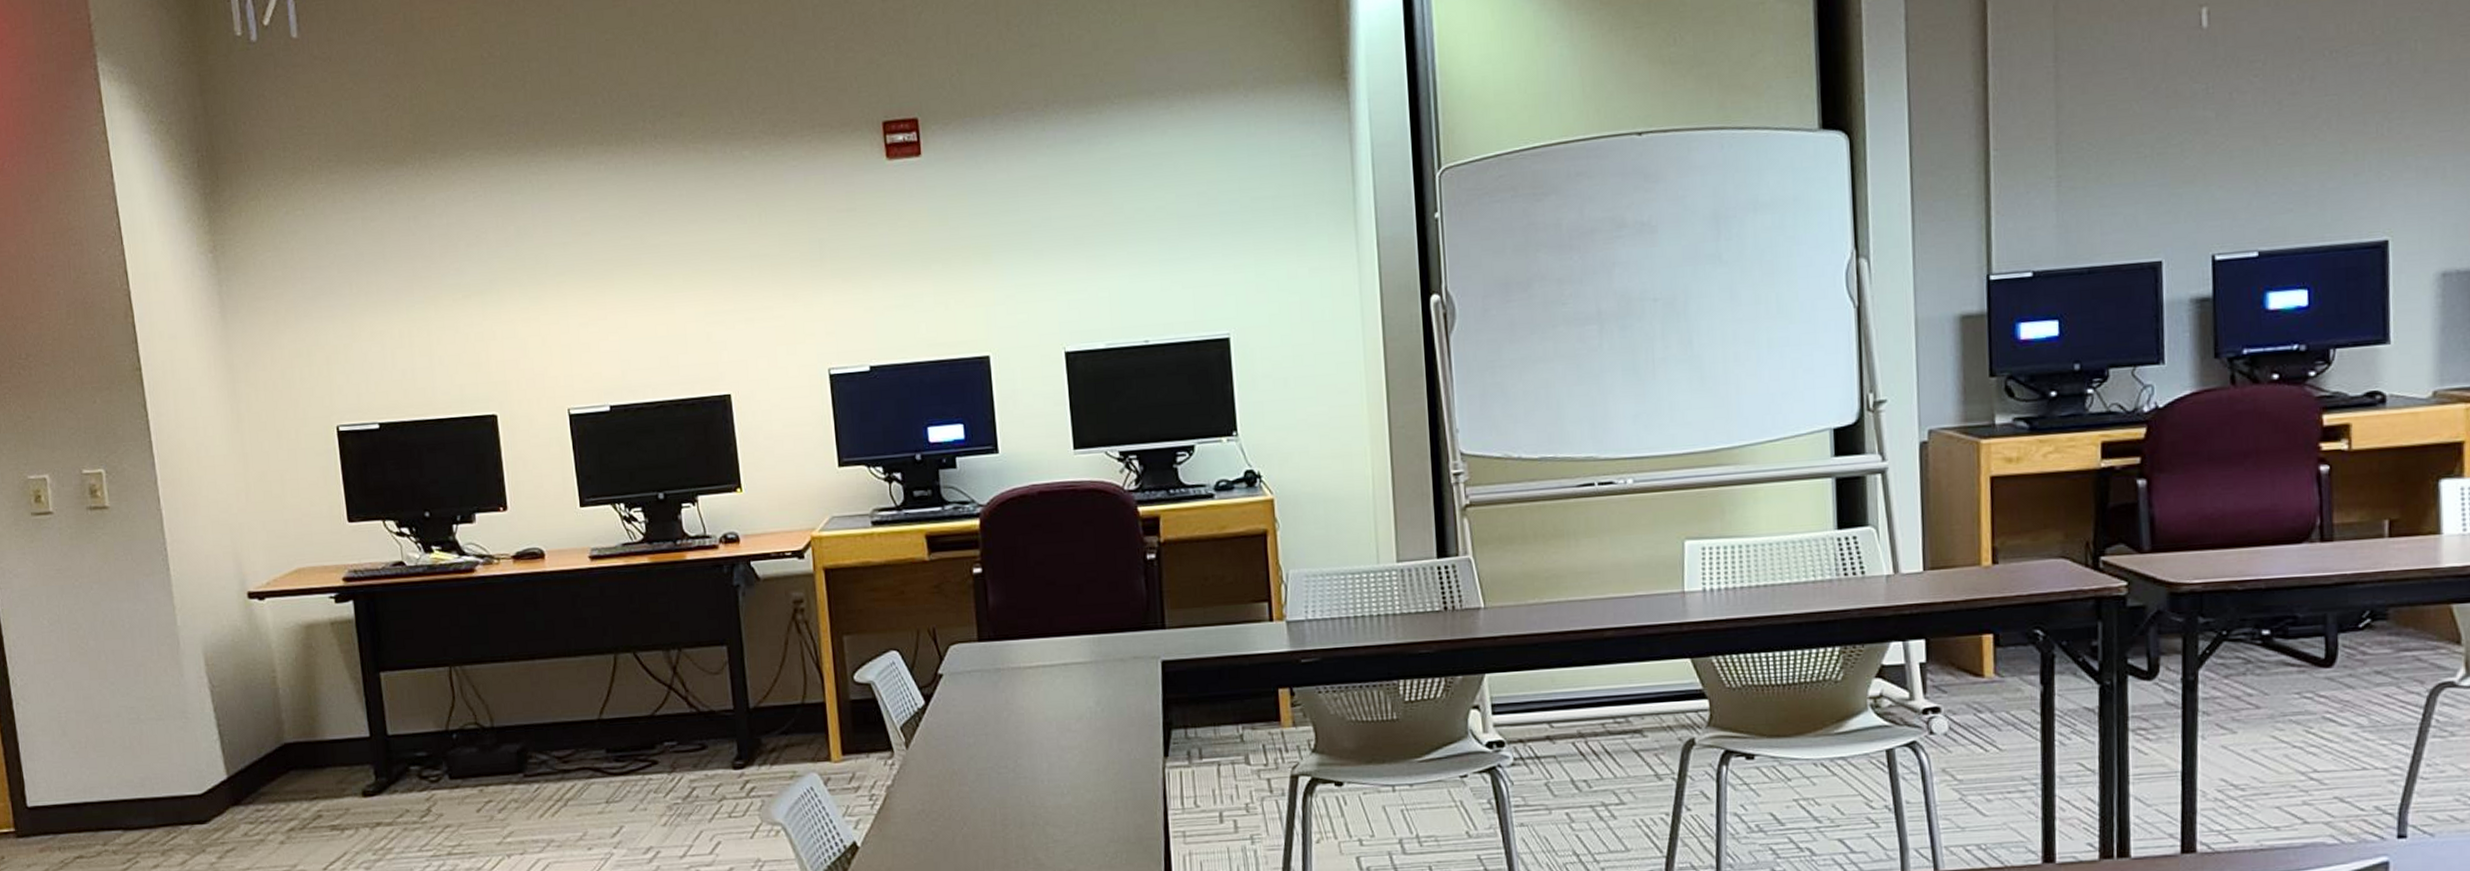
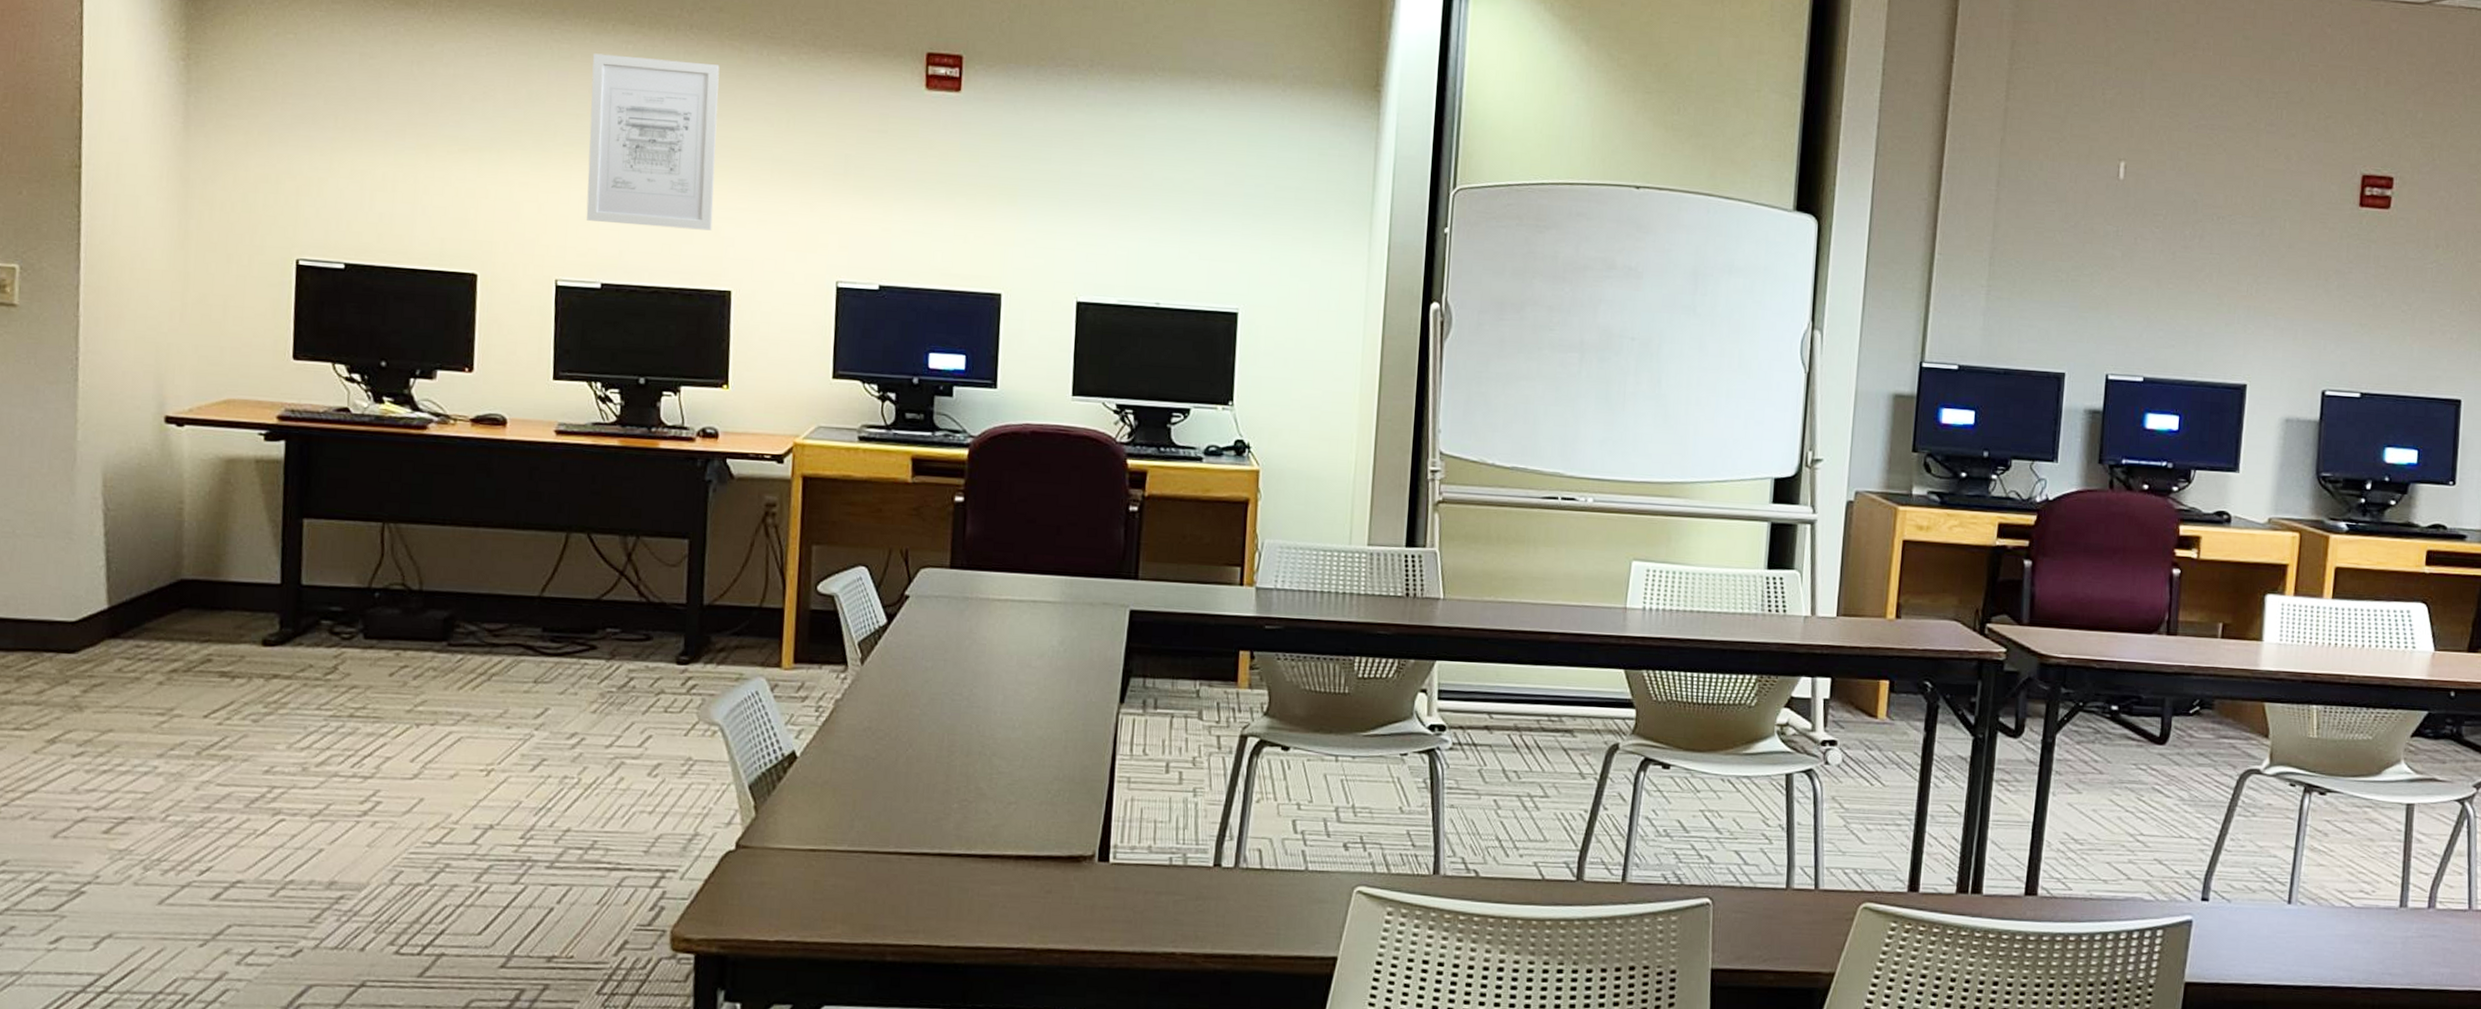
wall art: none [569,170,704,346] -> present [586,53,720,231]

